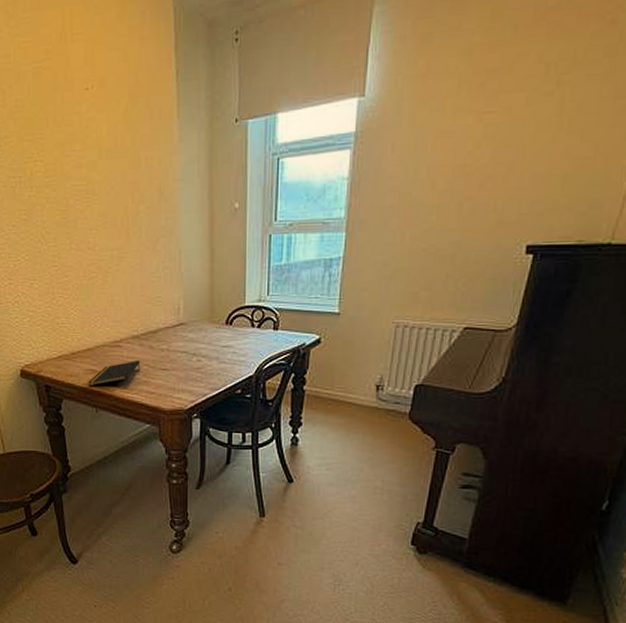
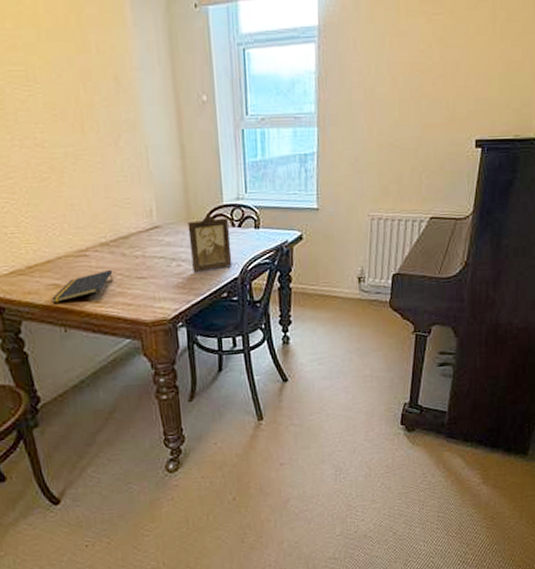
photo frame: none [210,314,249,368] -> present [187,214,232,273]

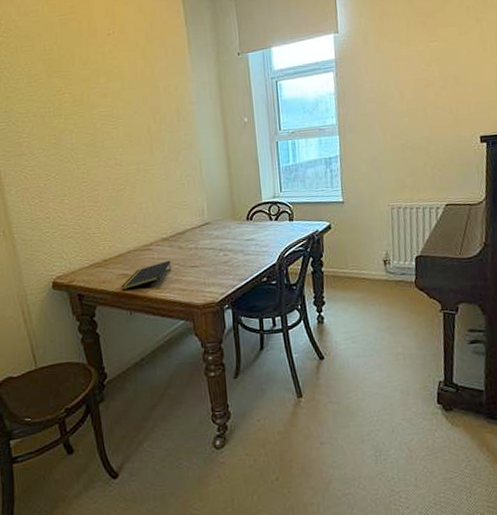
photo frame: present [187,214,232,273] -> none [233,211,271,261]

